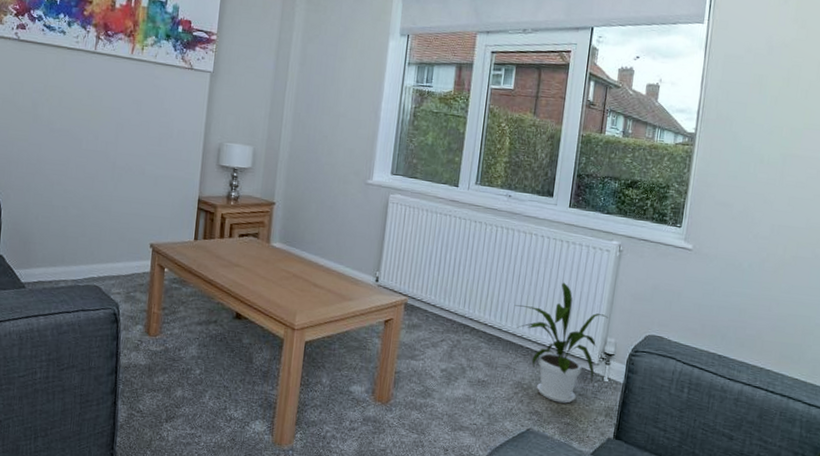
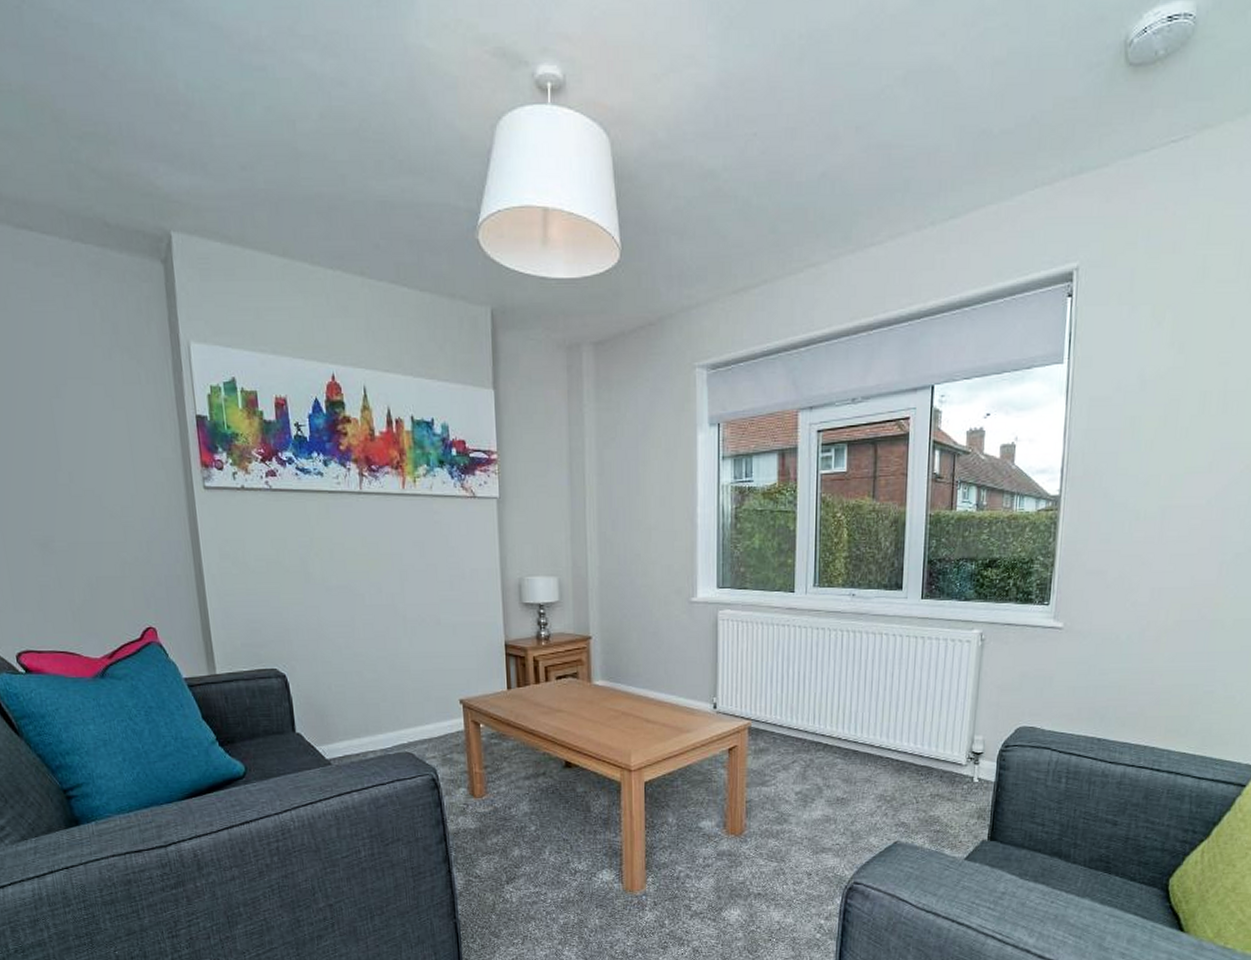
house plant: present [514,282,609,404] -> none [869,682,975,811]

